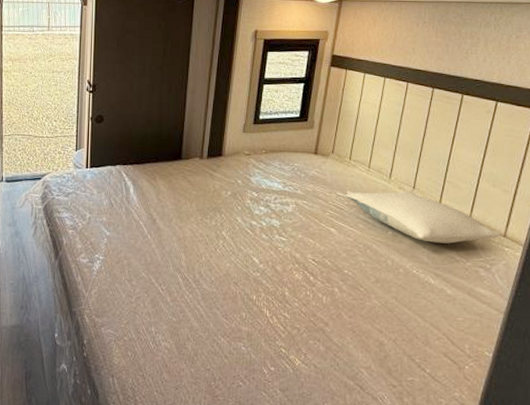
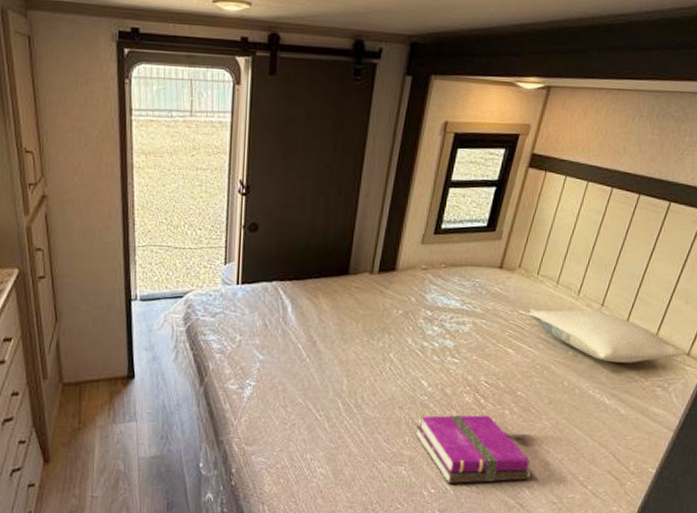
hardback book: none [250,292,367,362] -> present [414,415,531,483]

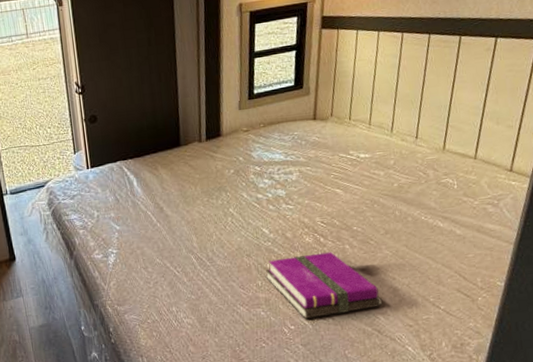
pillow: present [527,309,685,363] -> none [347,142,508,188]

